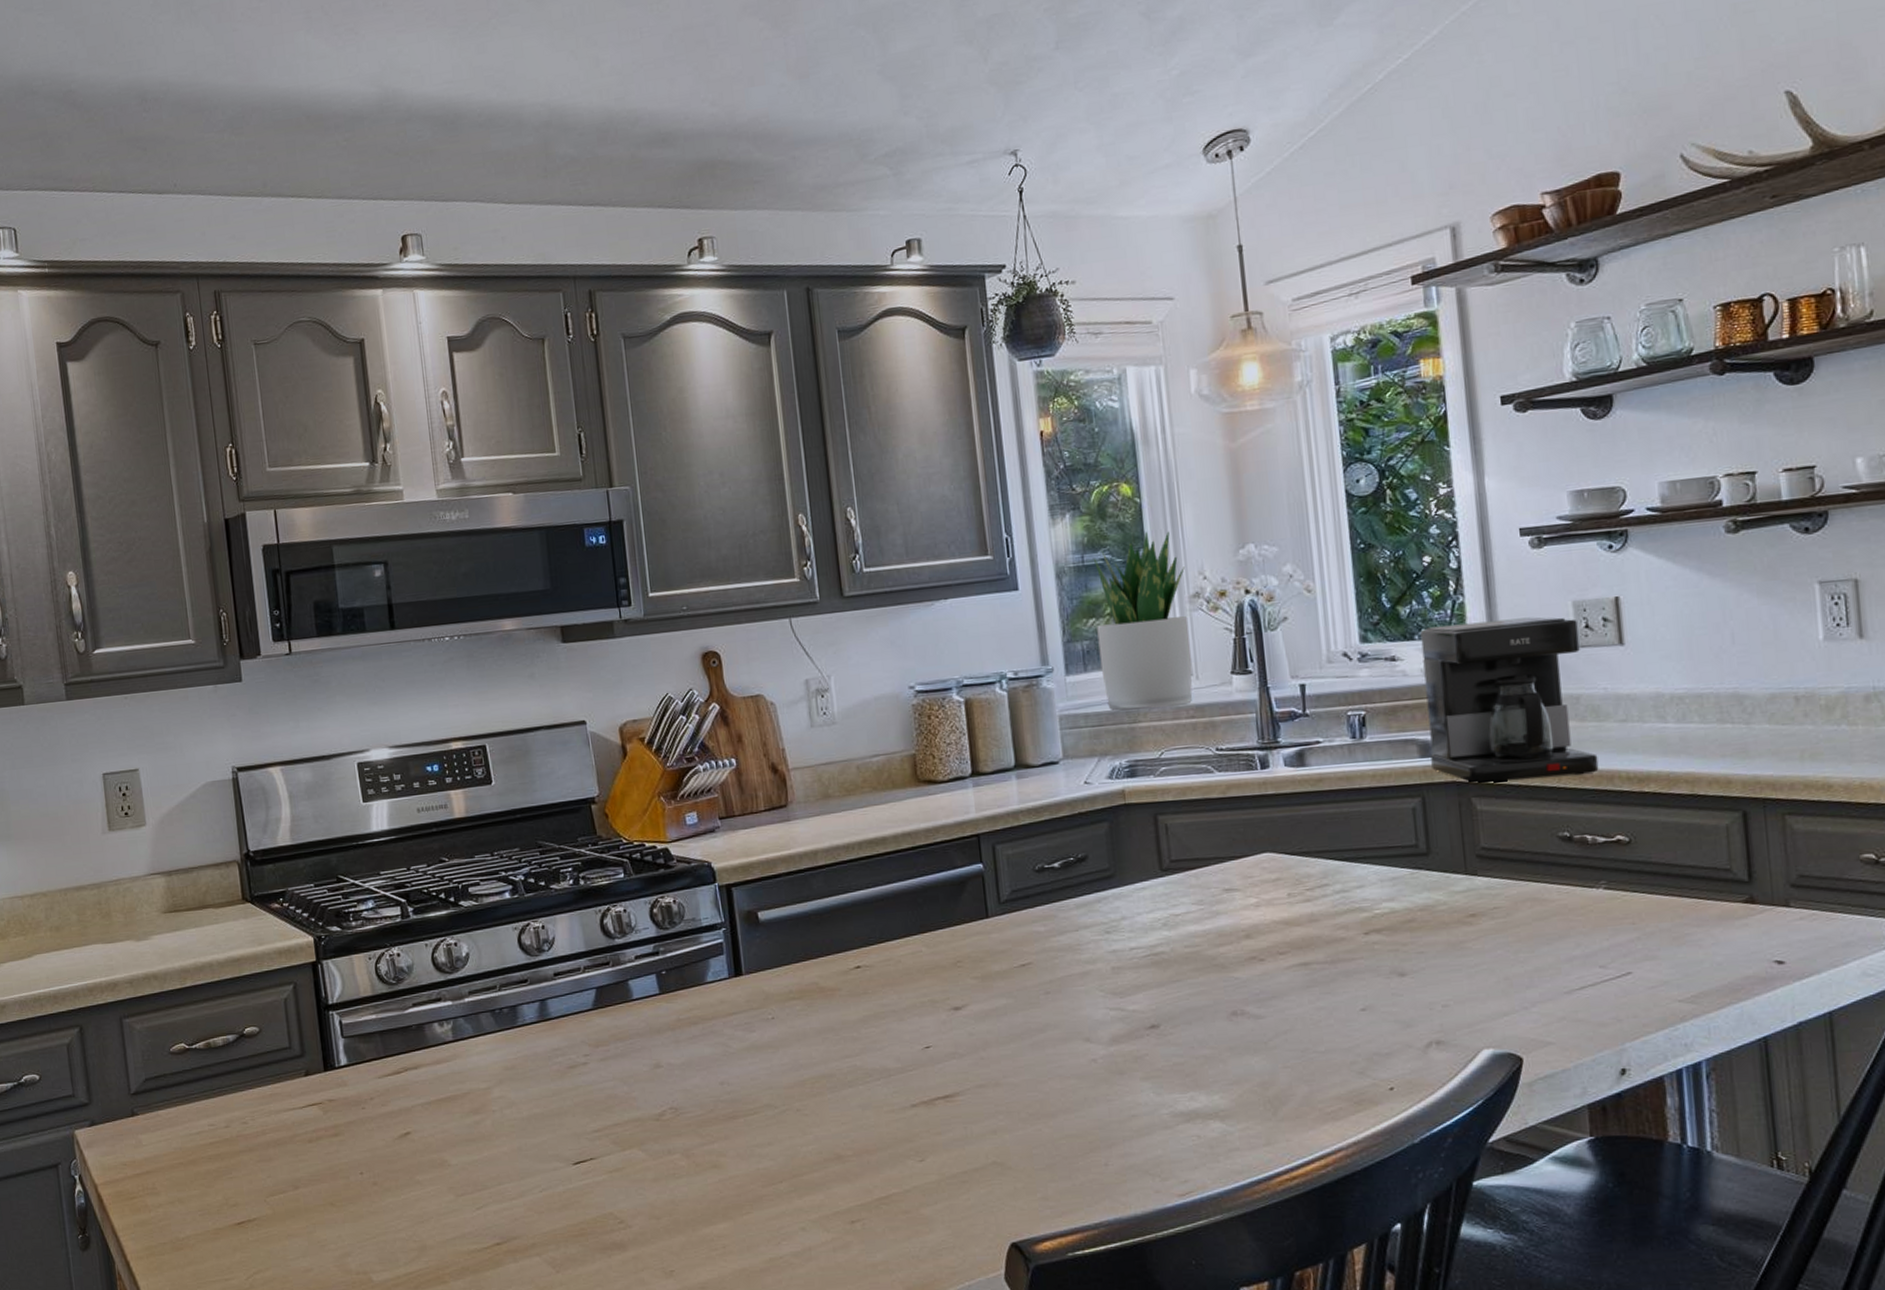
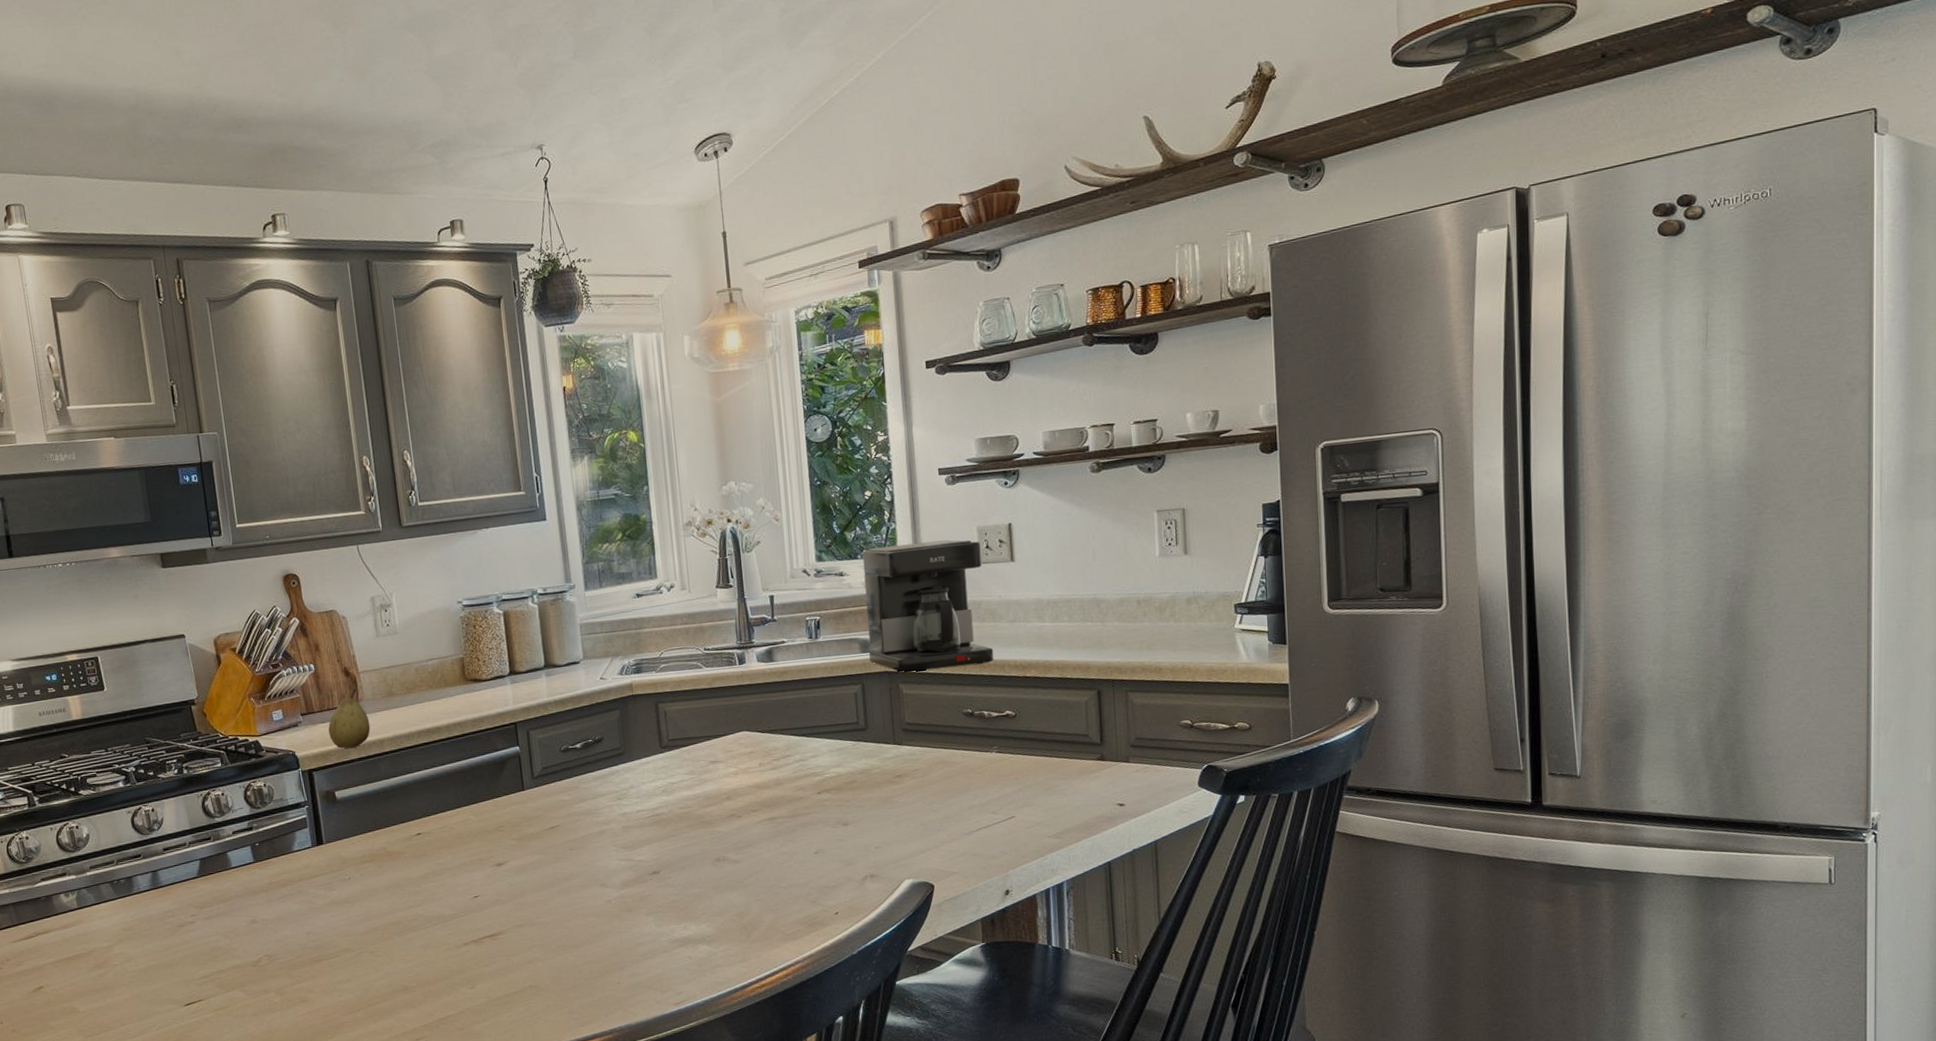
fruit: none [751,788,802,860] -> present [328,688,371,749]
planter: present [1093,531,1193,711] -> none [606,471,686,620]

